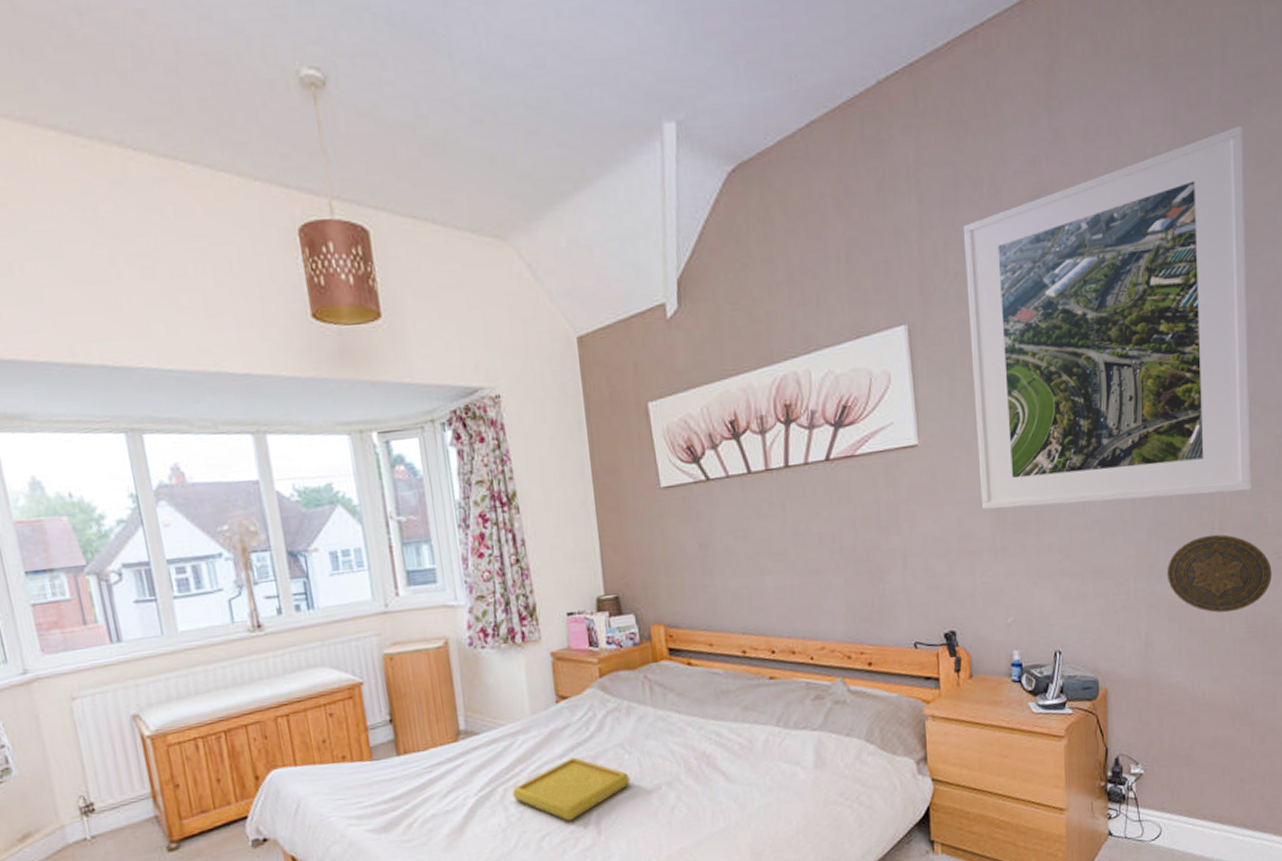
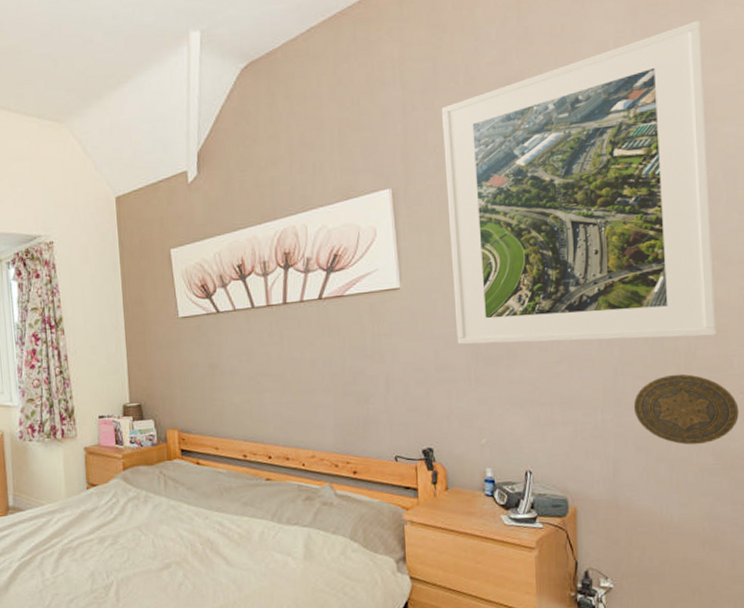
serving tray: present [512,757,630,822] -> none [48,535,145,589]

